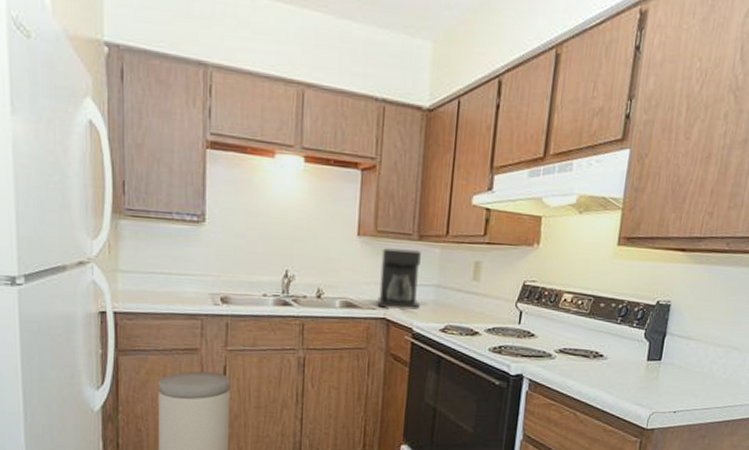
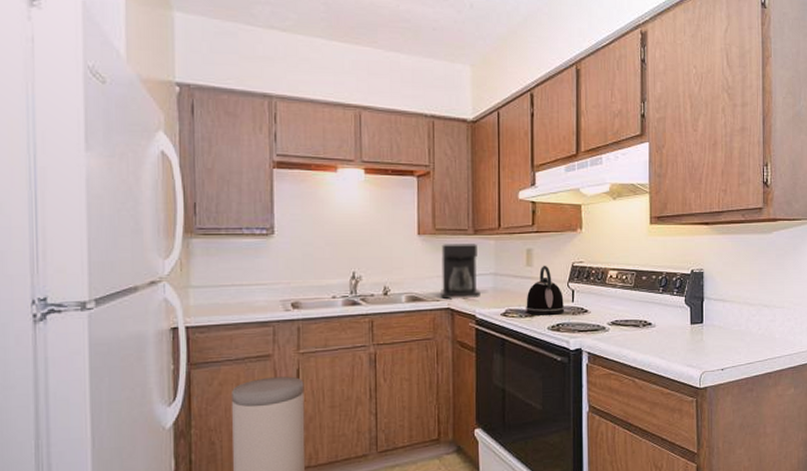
kettle: none [467,280,510,336] -> present [526,265,565,315]

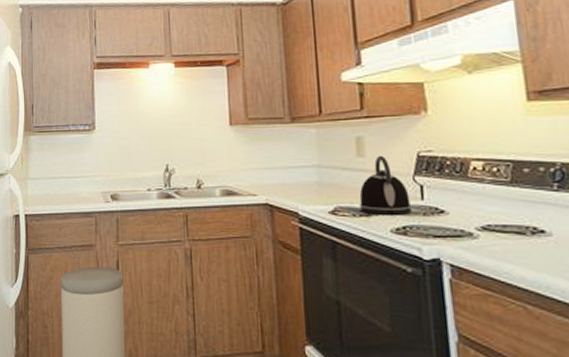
coffee maker: present [441,244,481,300] -> none [255,132,303,194]

